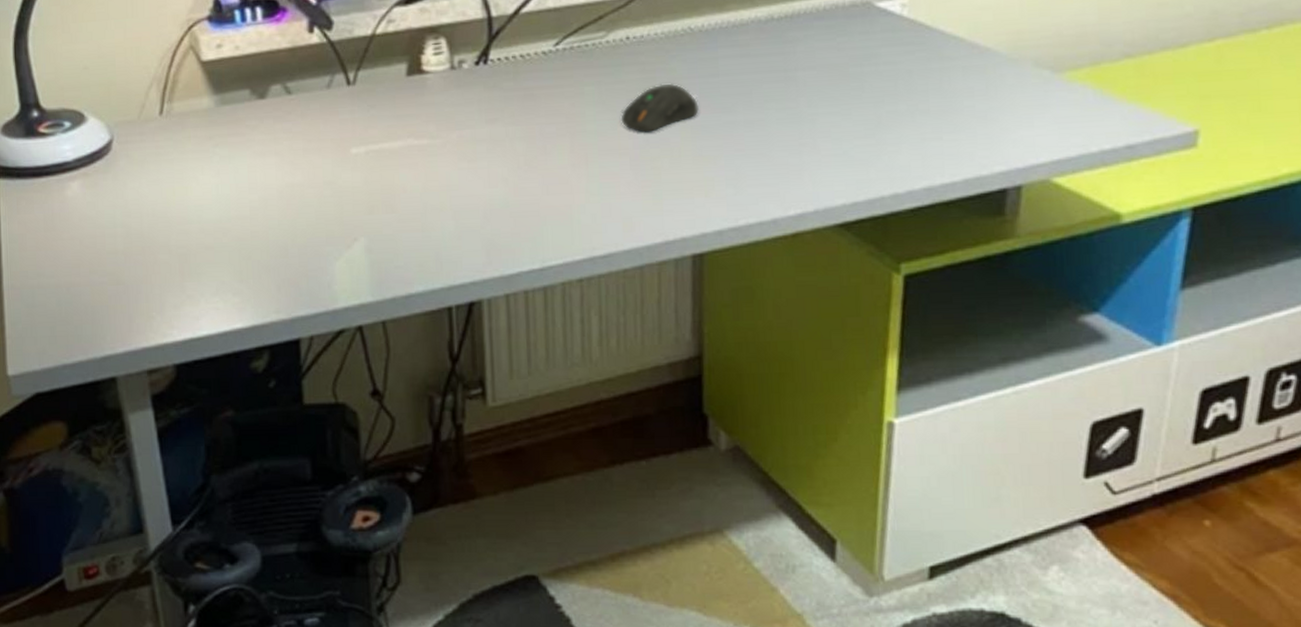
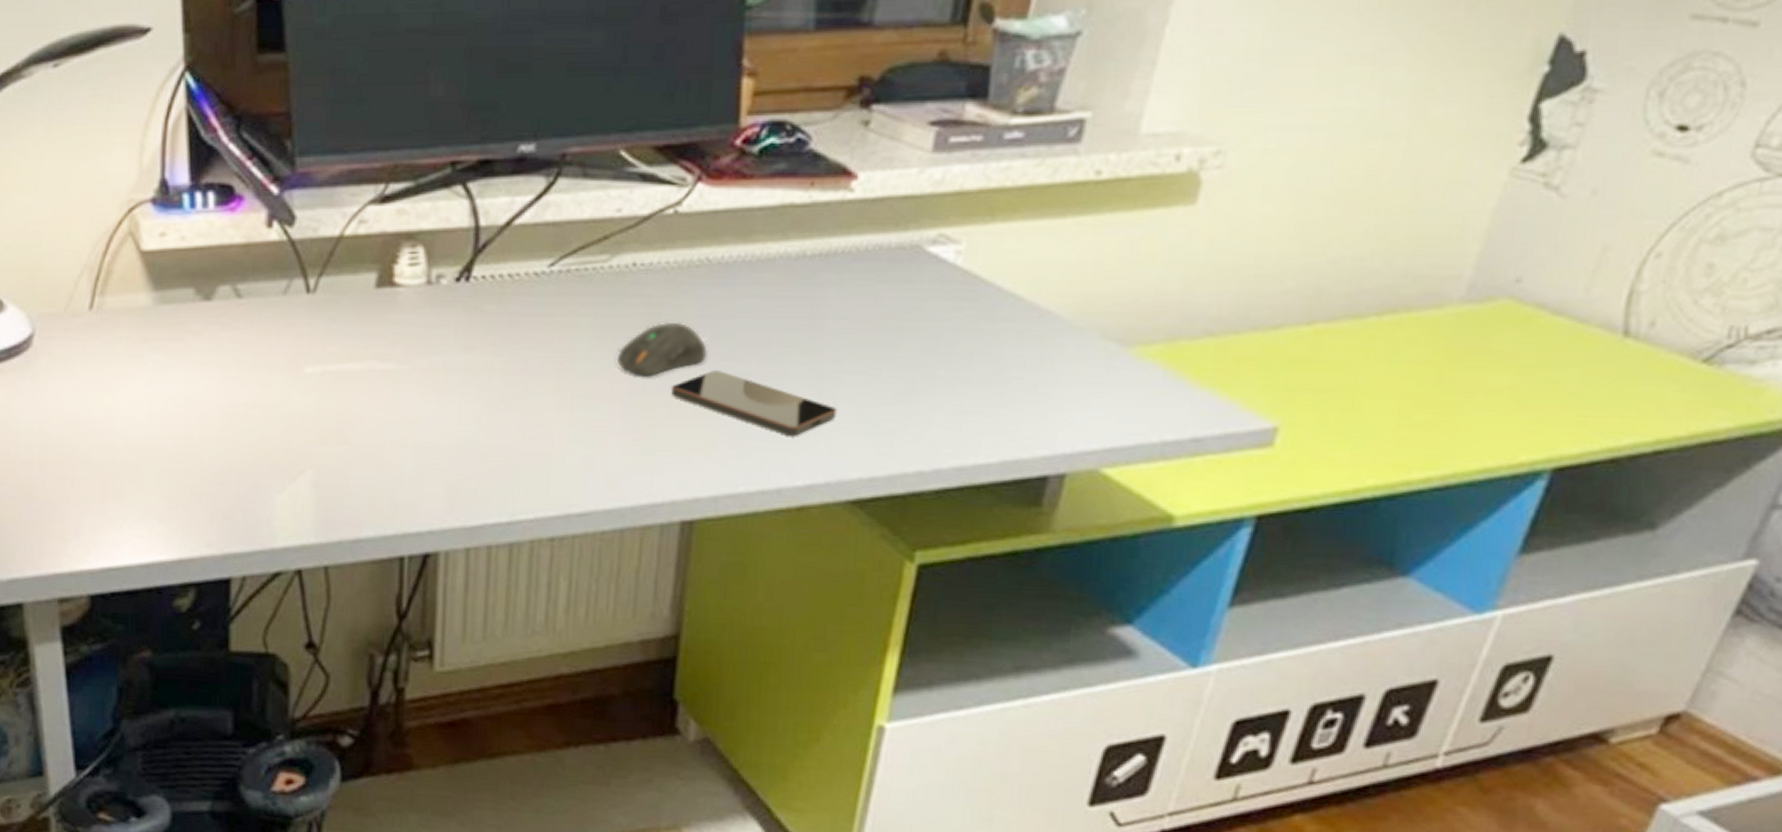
phone: none [671,122,817,173] -> present [671,370,837,436]

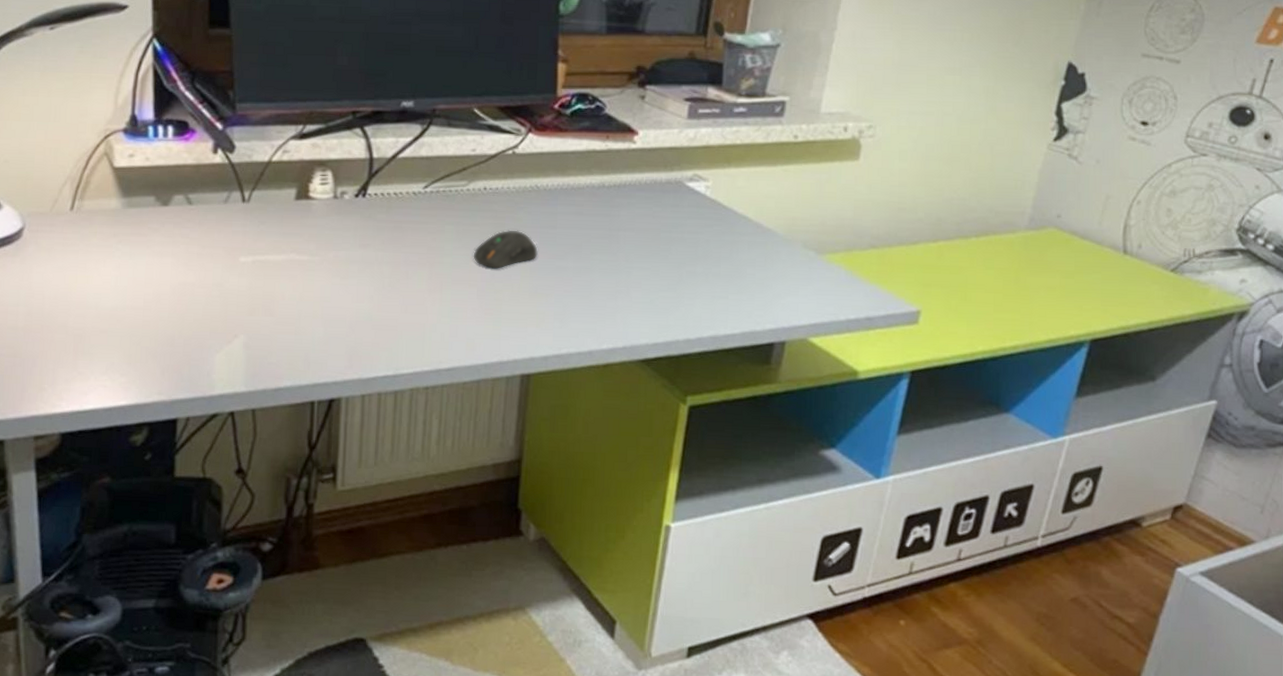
phone: present [671,370,837,436] -> none [513,265,629,313]

